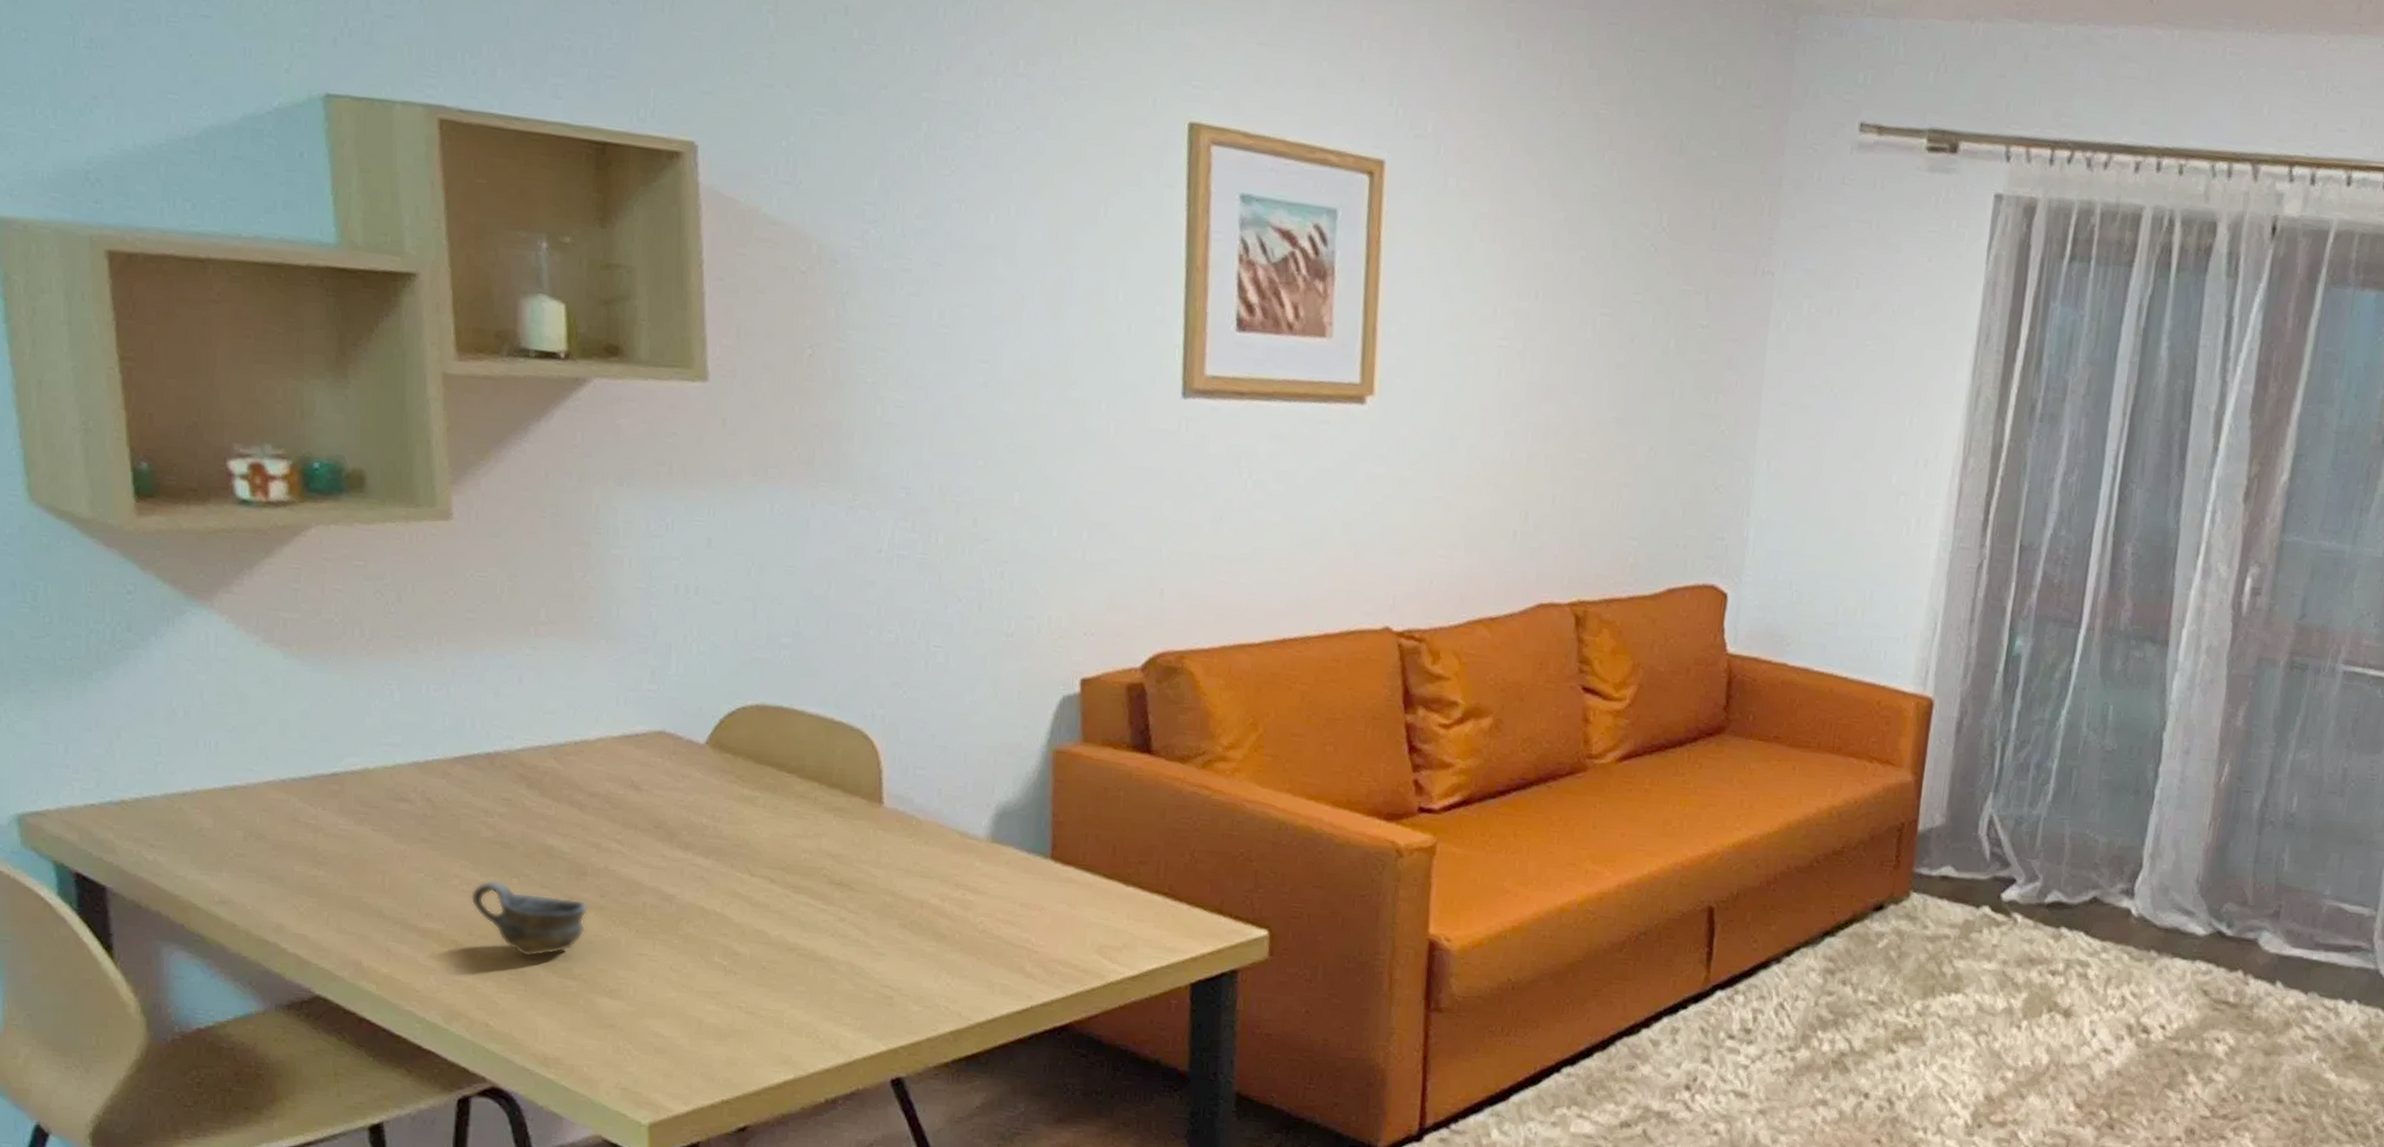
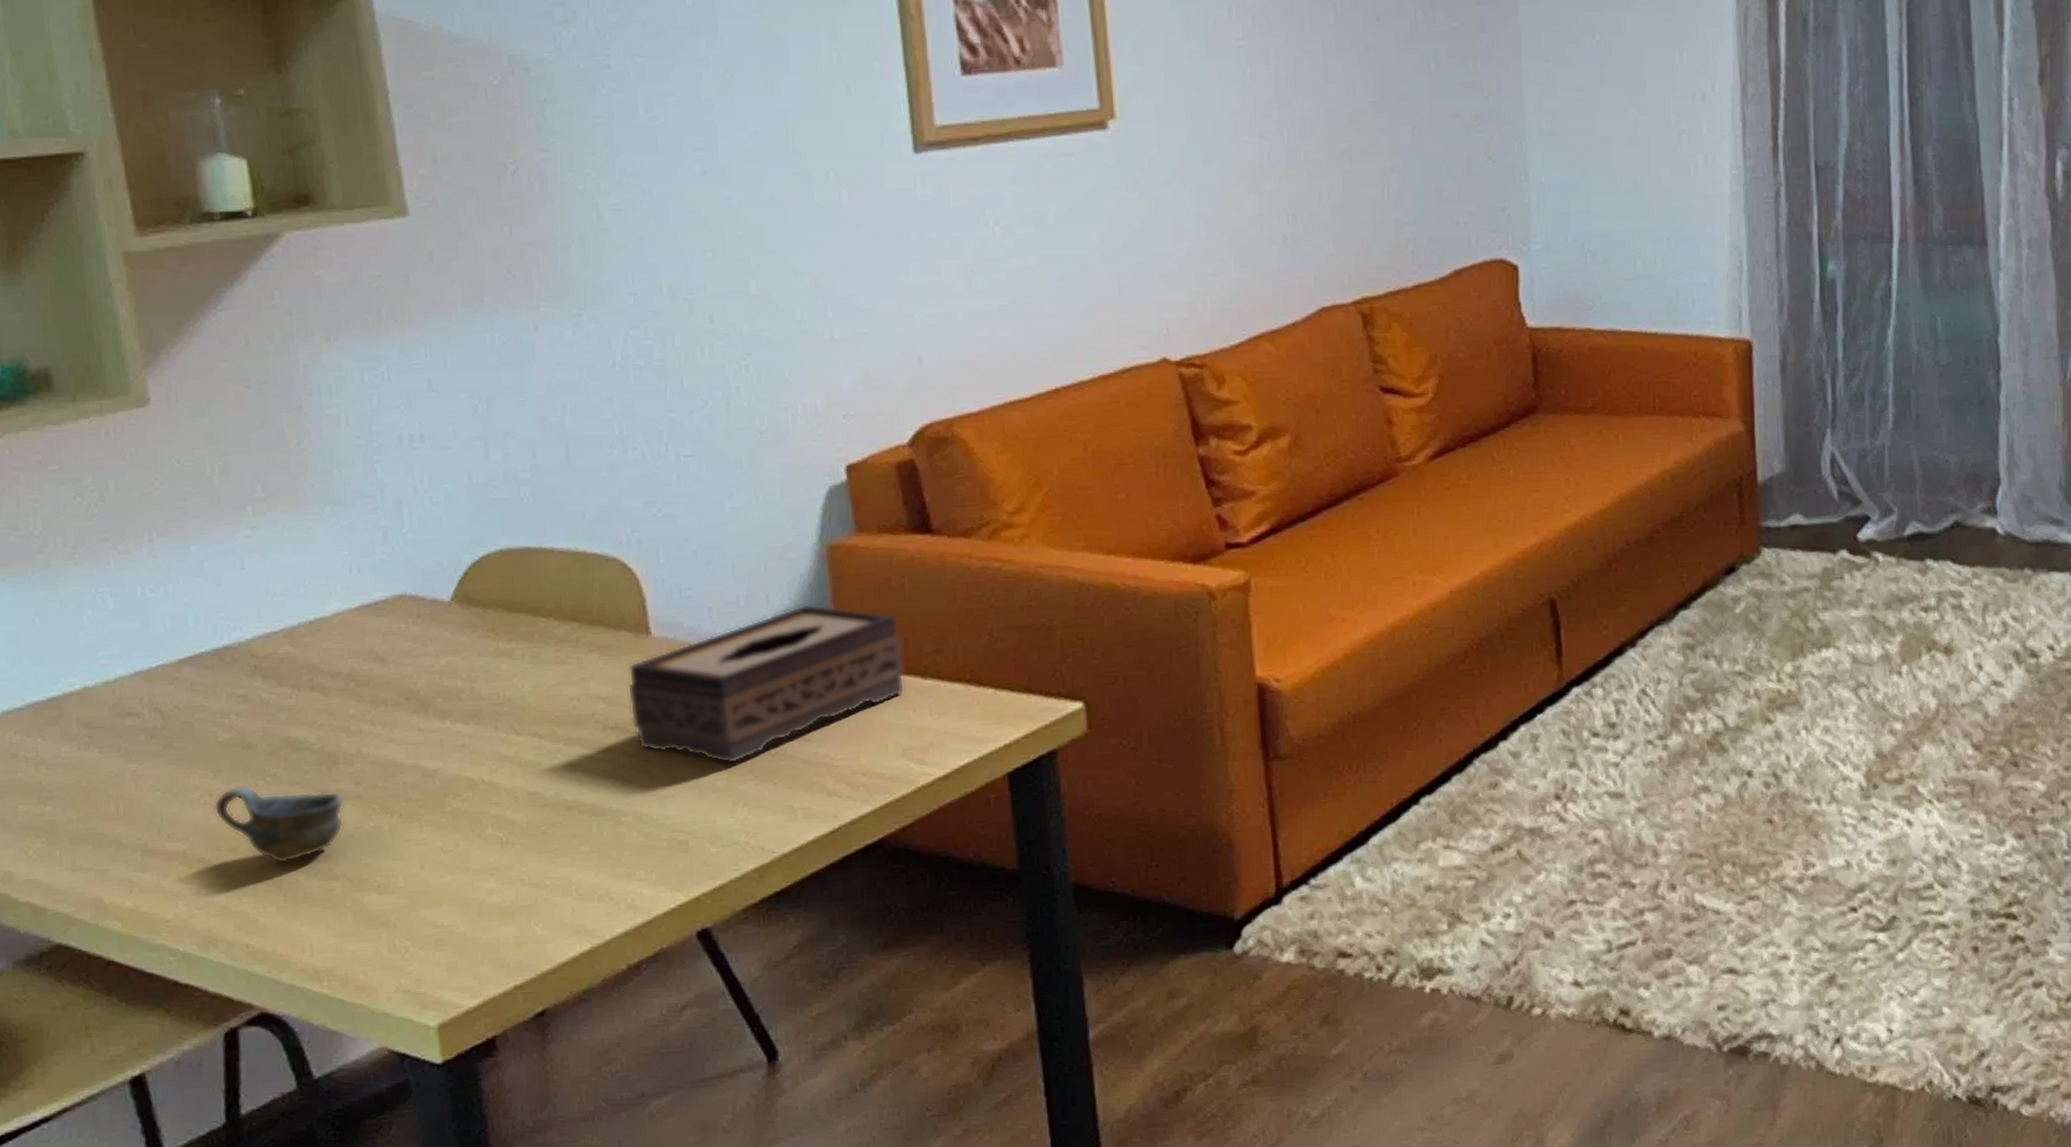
tissue box: none [855,800,1112,934] -> present [627,604,905,764]

